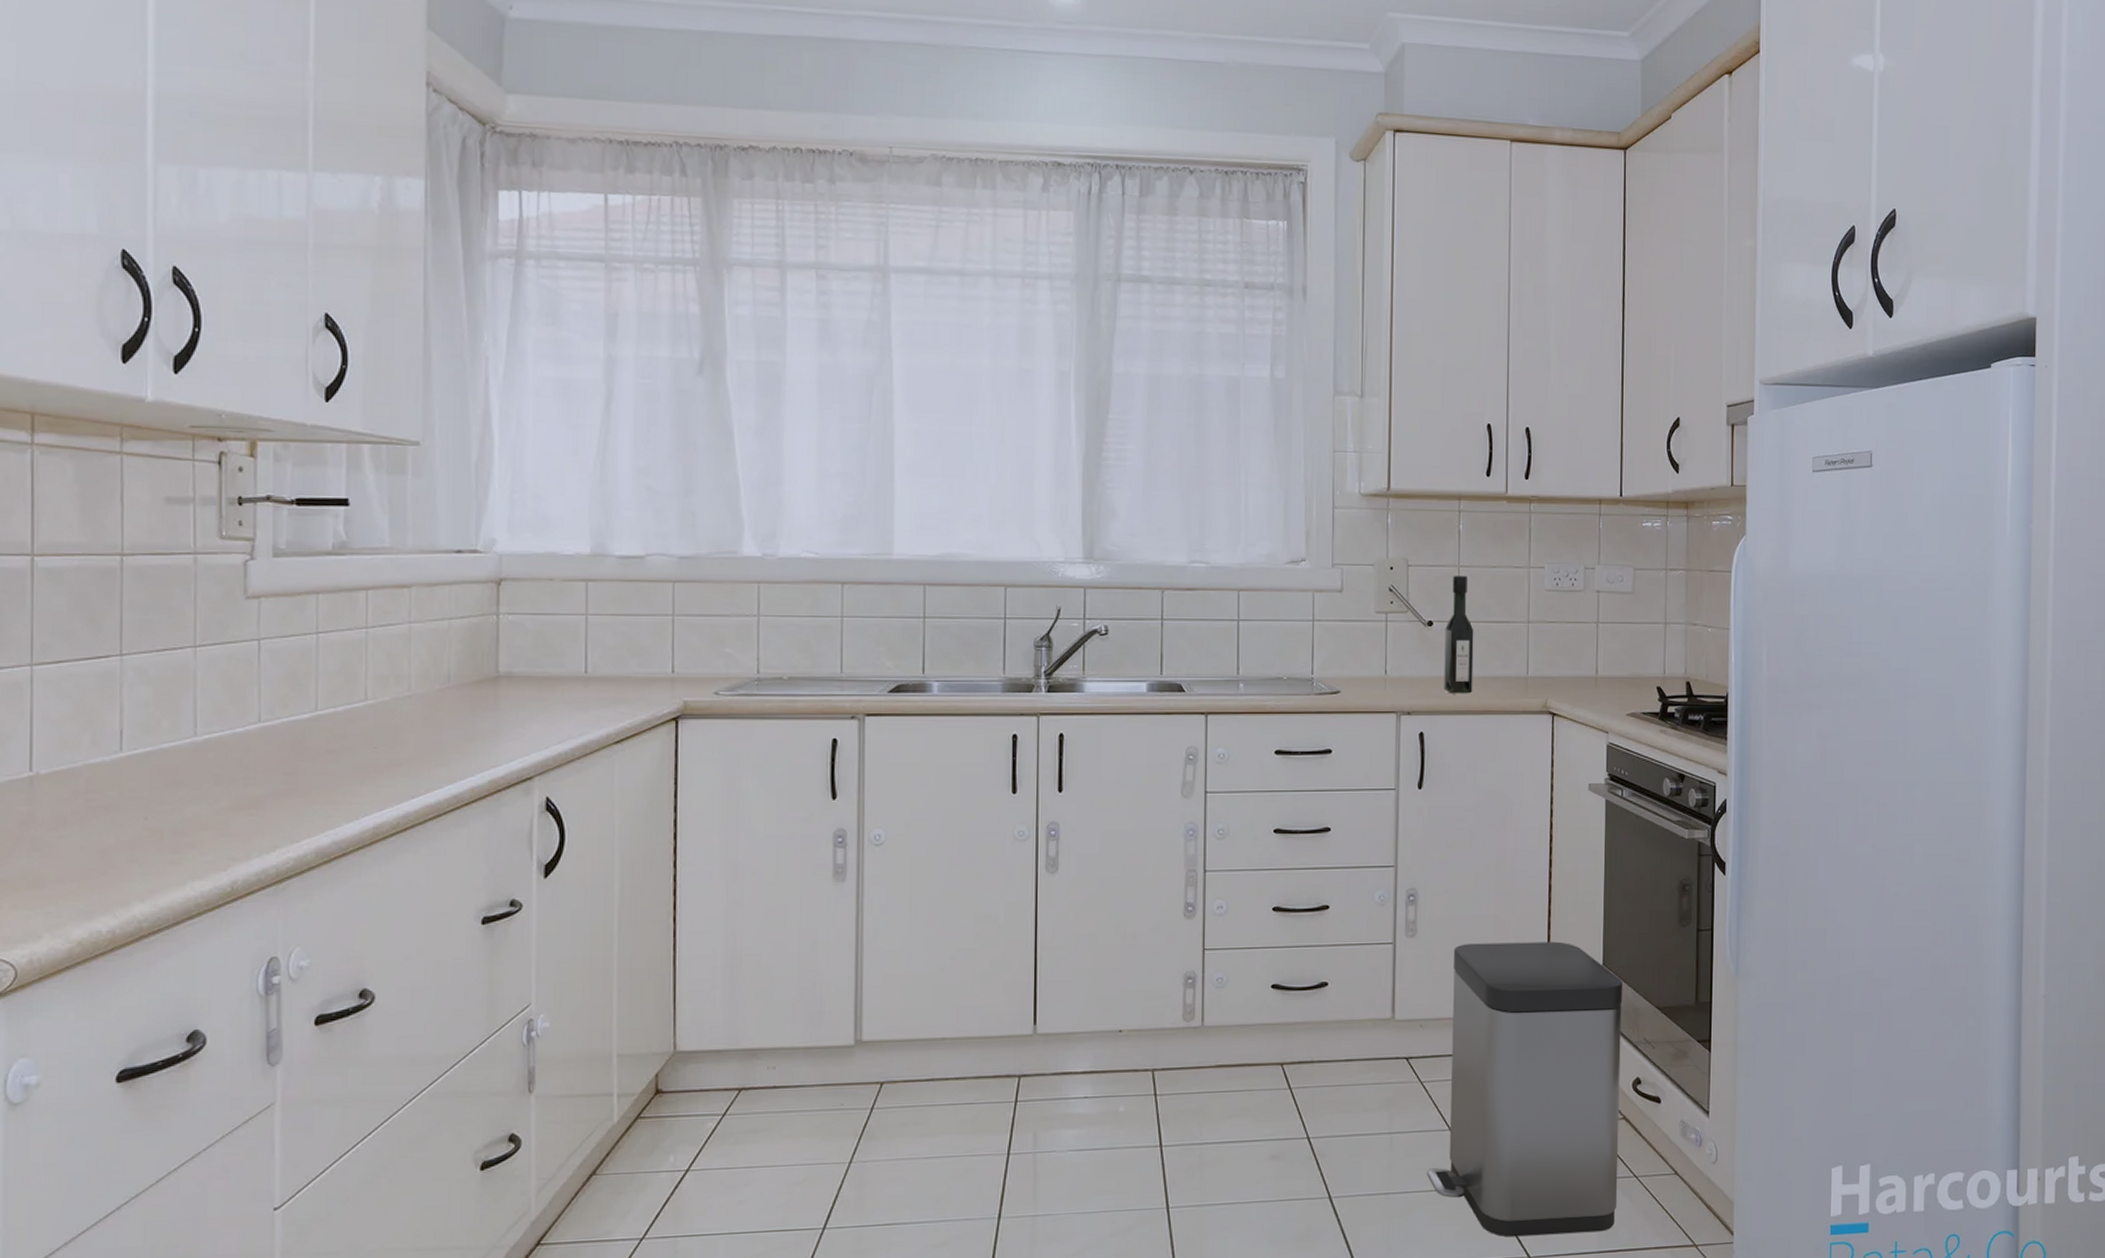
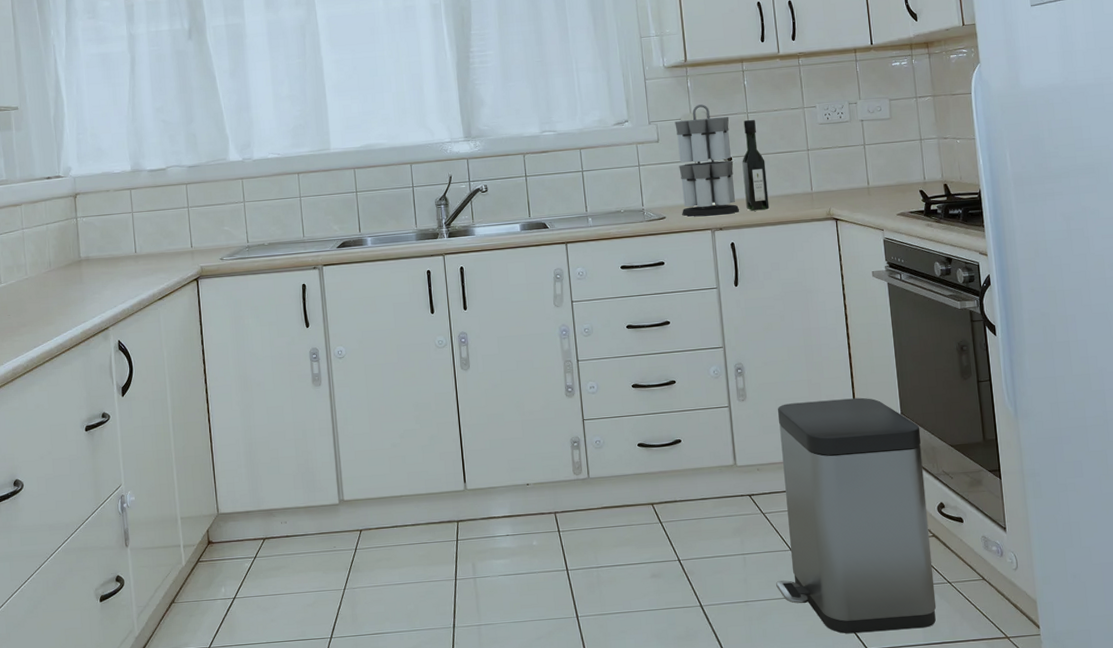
spice rack: none [1362,548,1436,695] -> present [675,104,740,217]

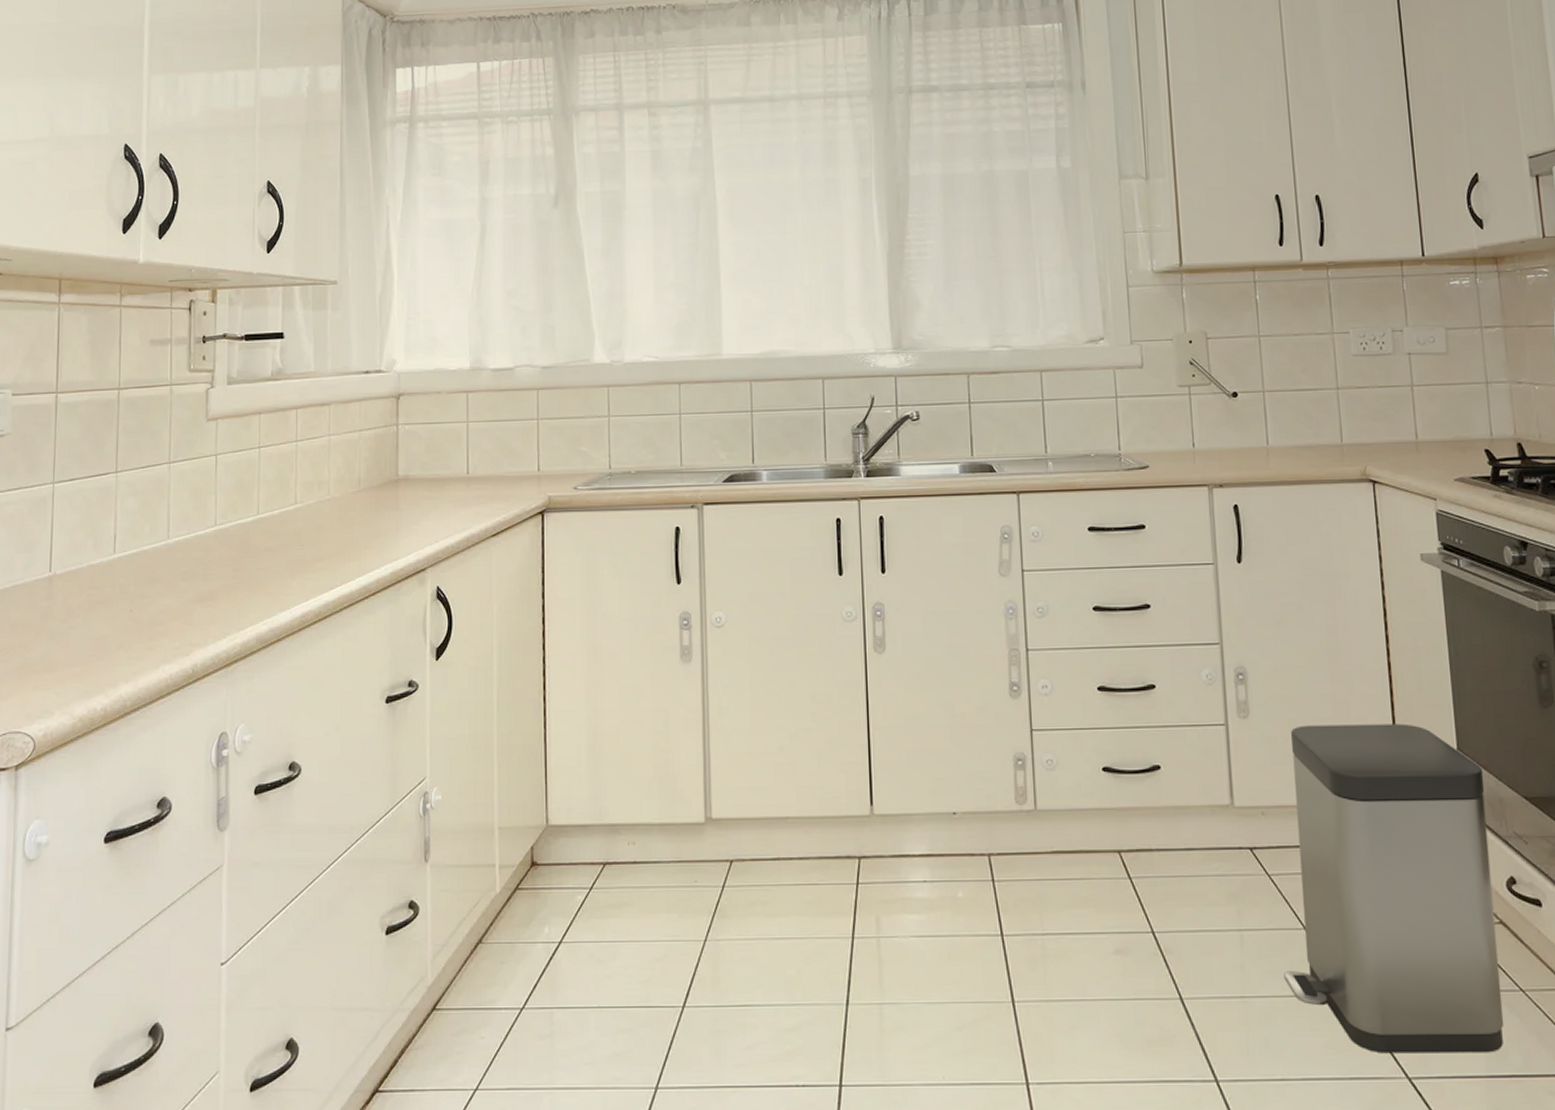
spice rack: present [675,104,740,217] -> none [1164,322,1247,468]
bottle: present [742,119,770,211] -> none [1250,344,1286,465]

